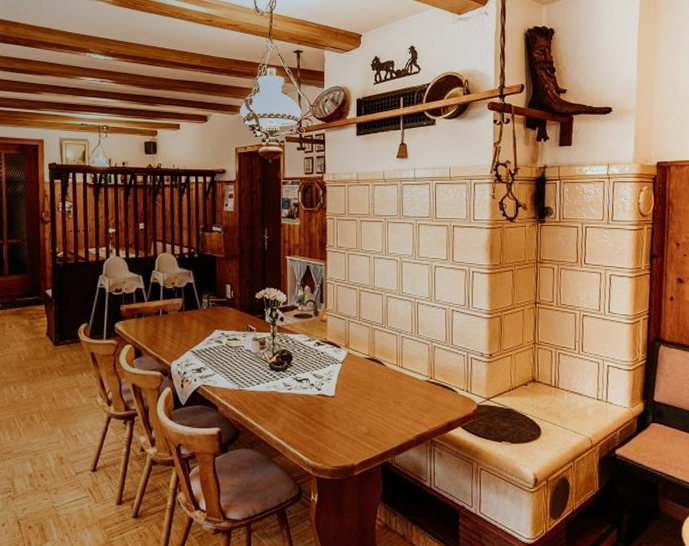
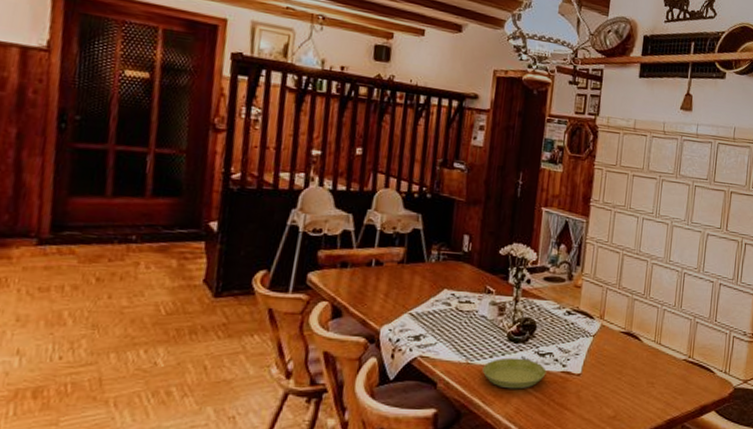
saucer: none [252,384,305,410] -> present [482,357,547,389]

